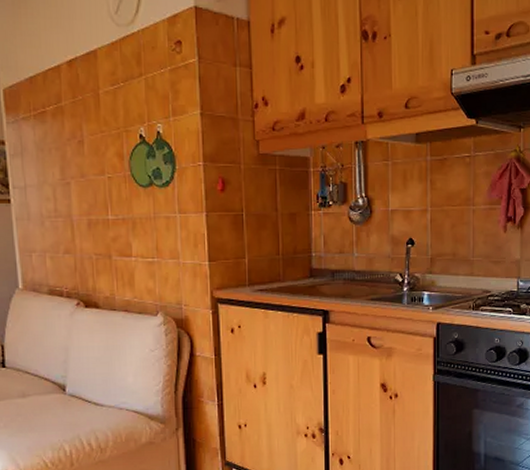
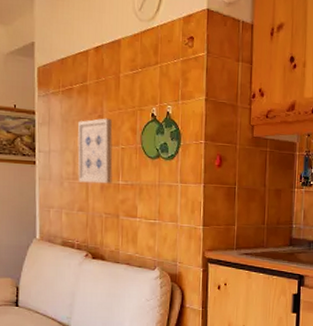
wall art: none [56,143,100,220] -> present [77,118,113,184]

